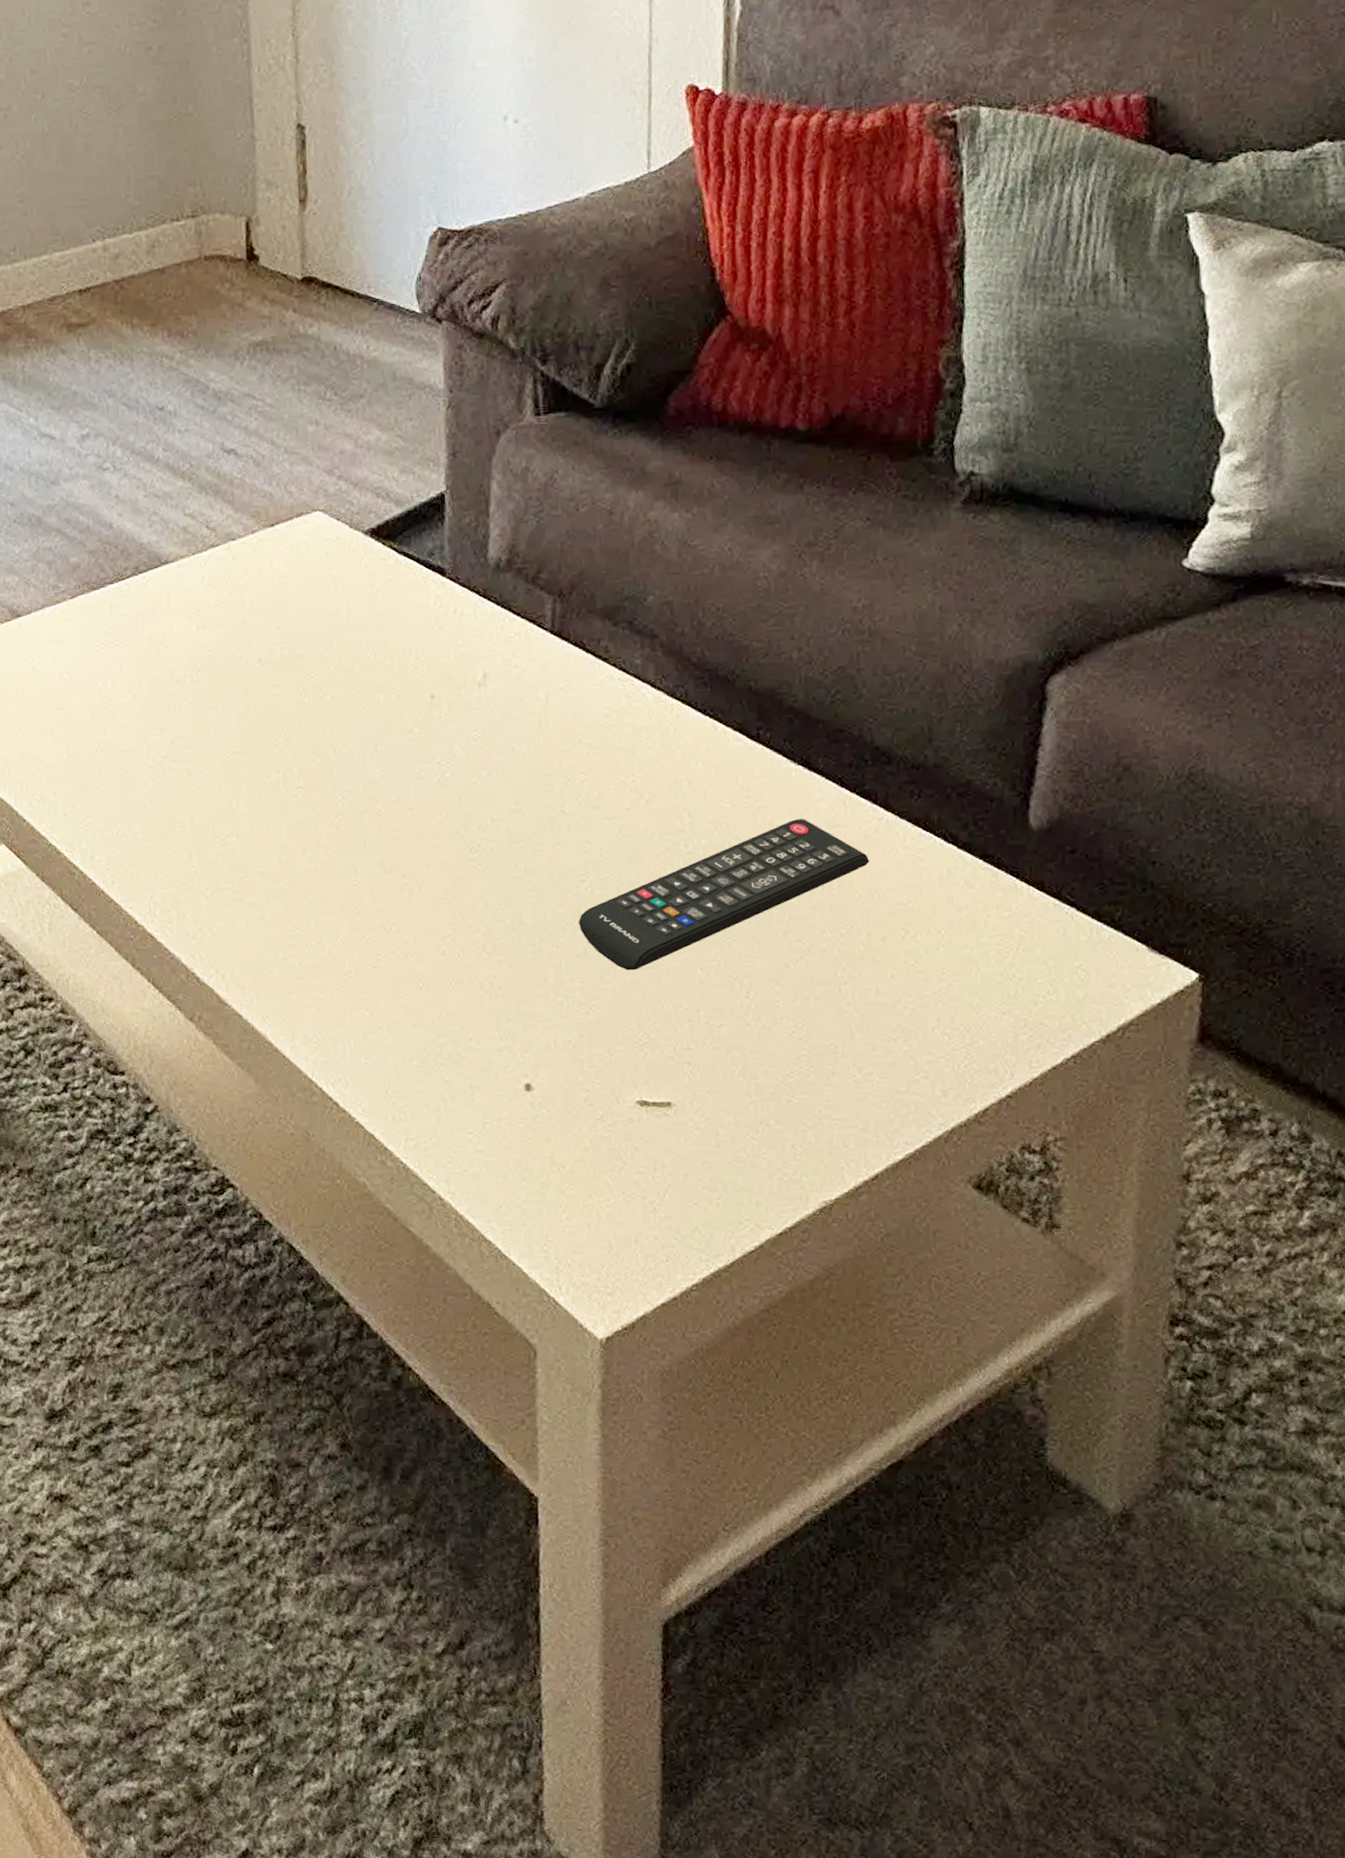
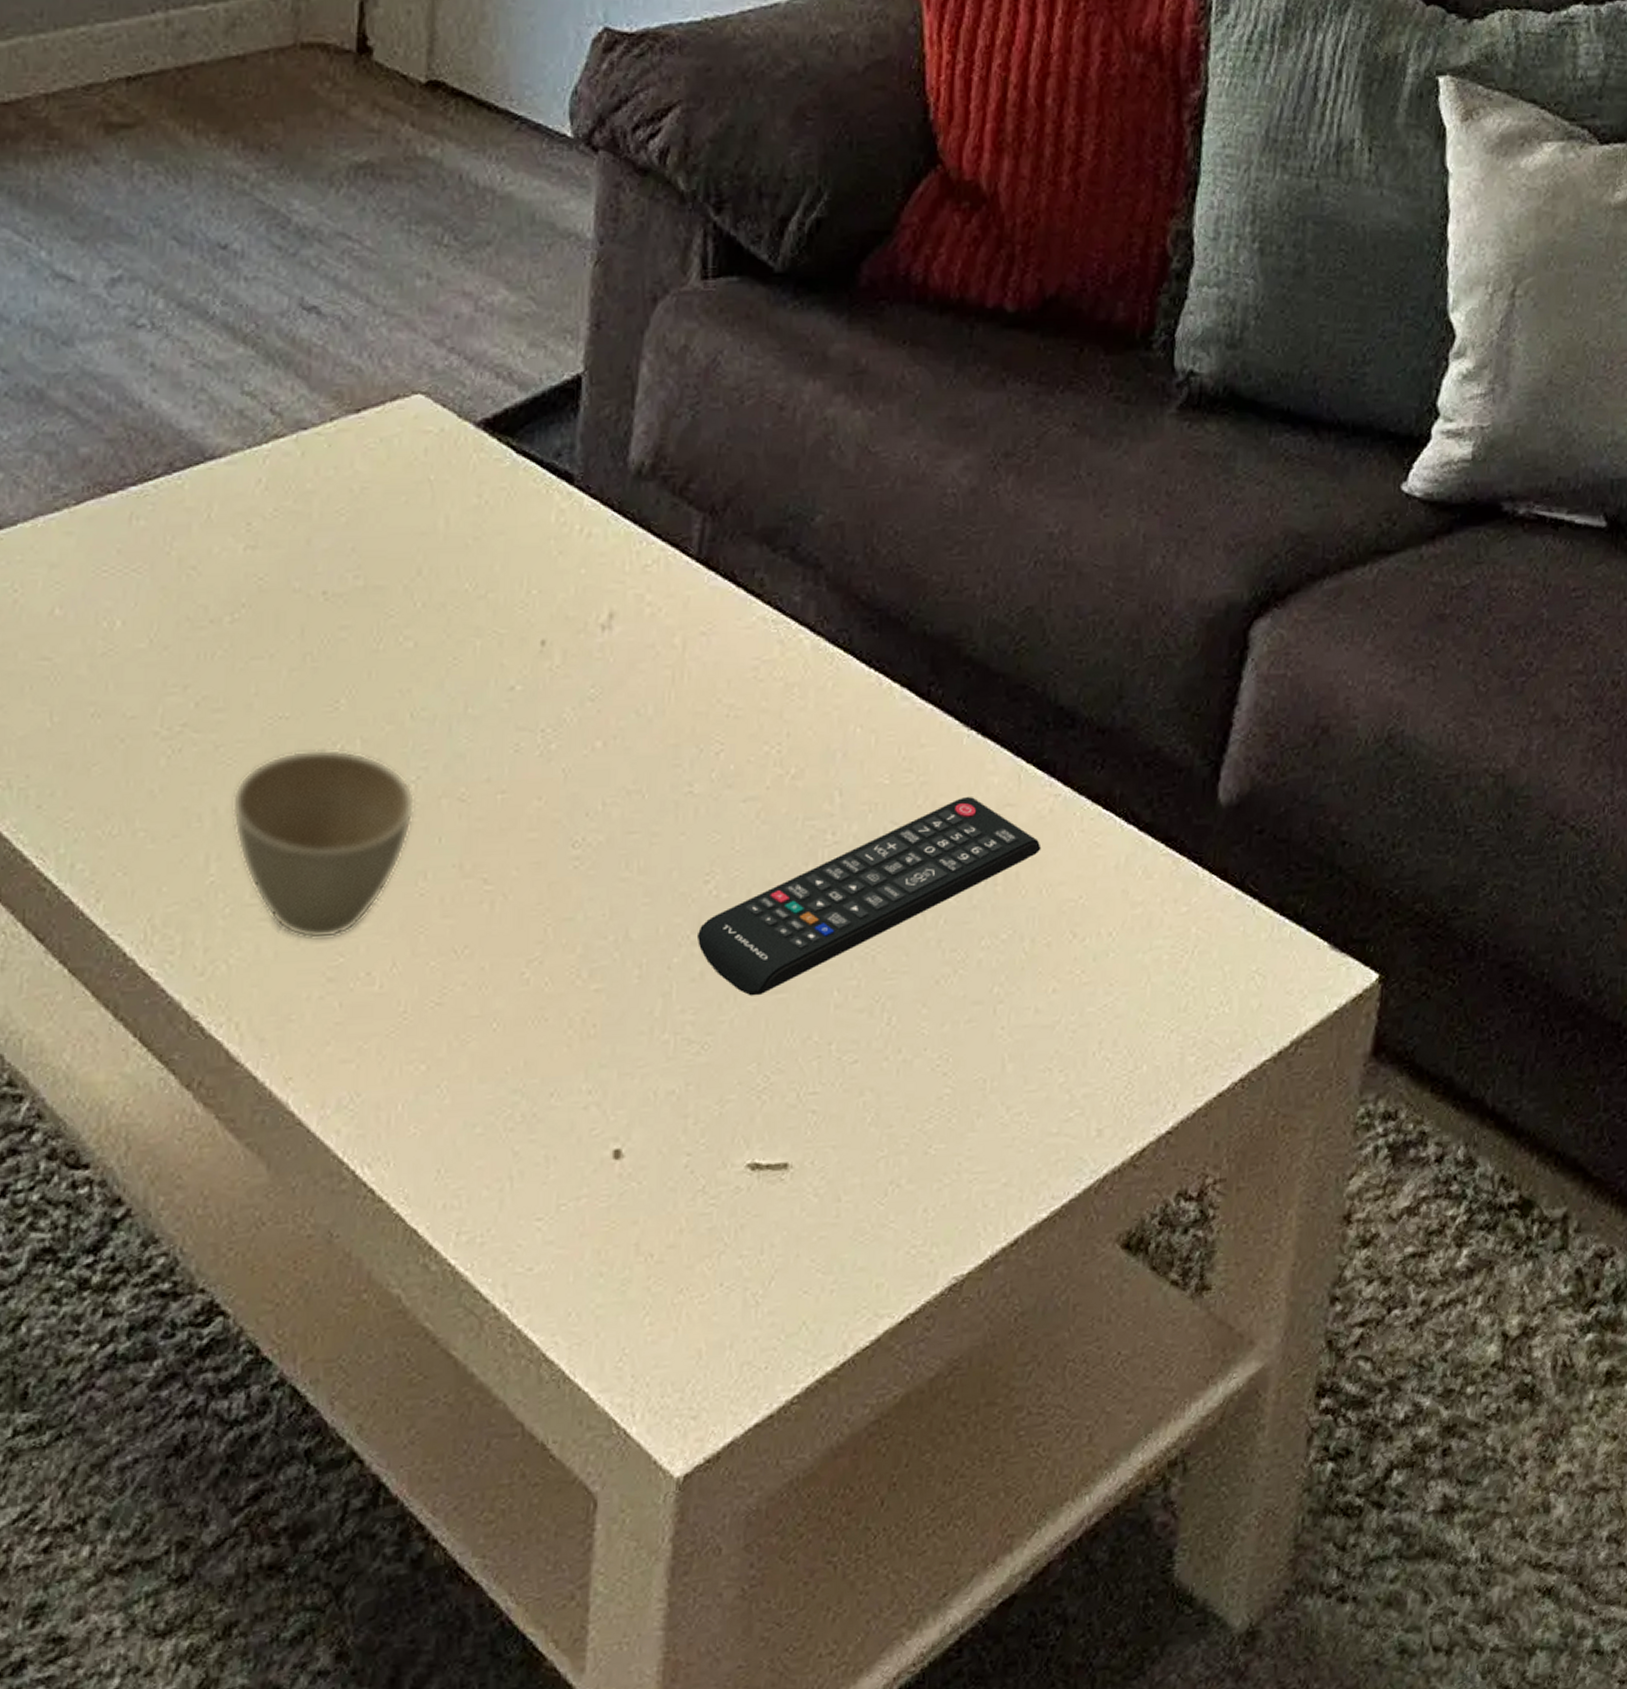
cup: none [204,775,344,916] -> present [231,748,416,940]

